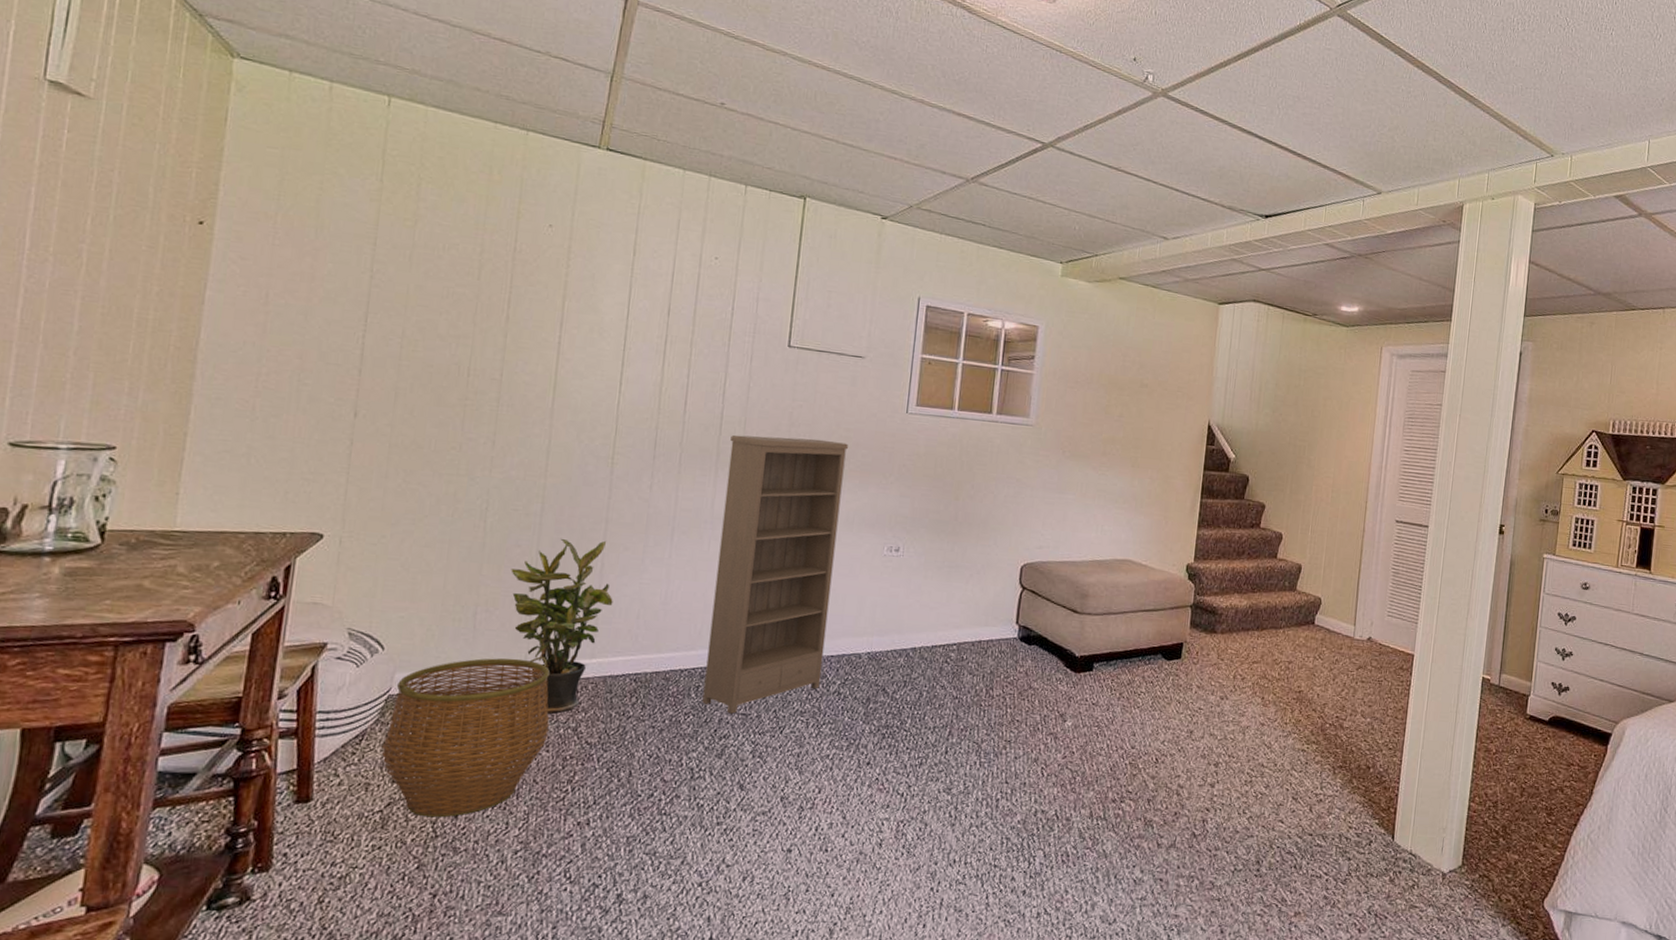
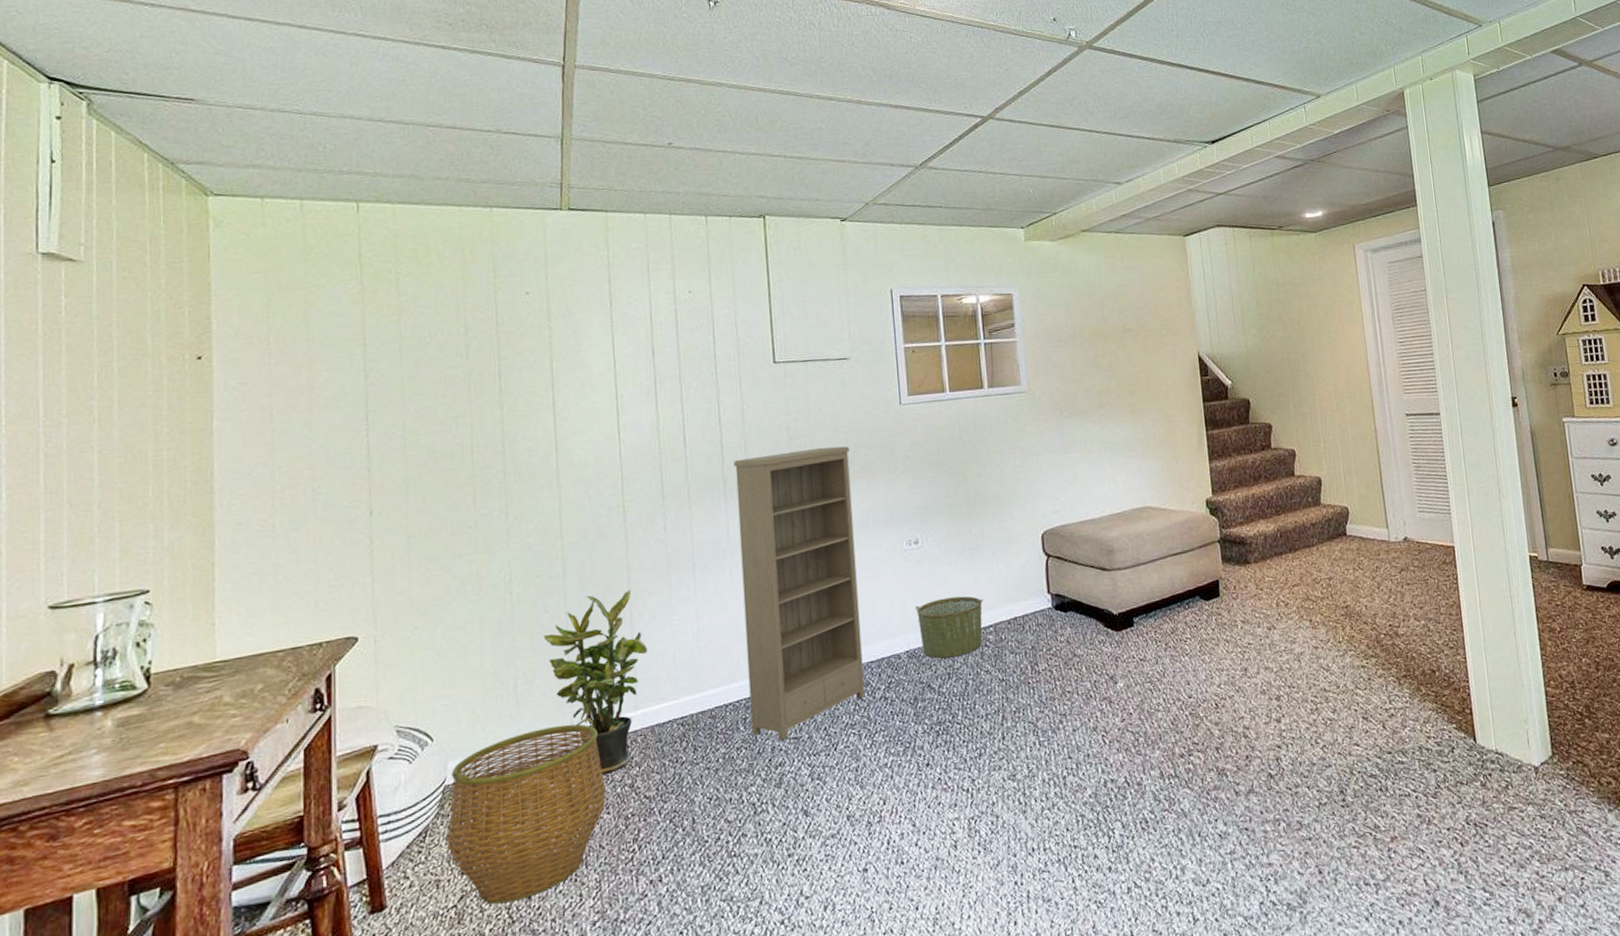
basket: none [883,609,952,667] -> present [915,596,983,659]

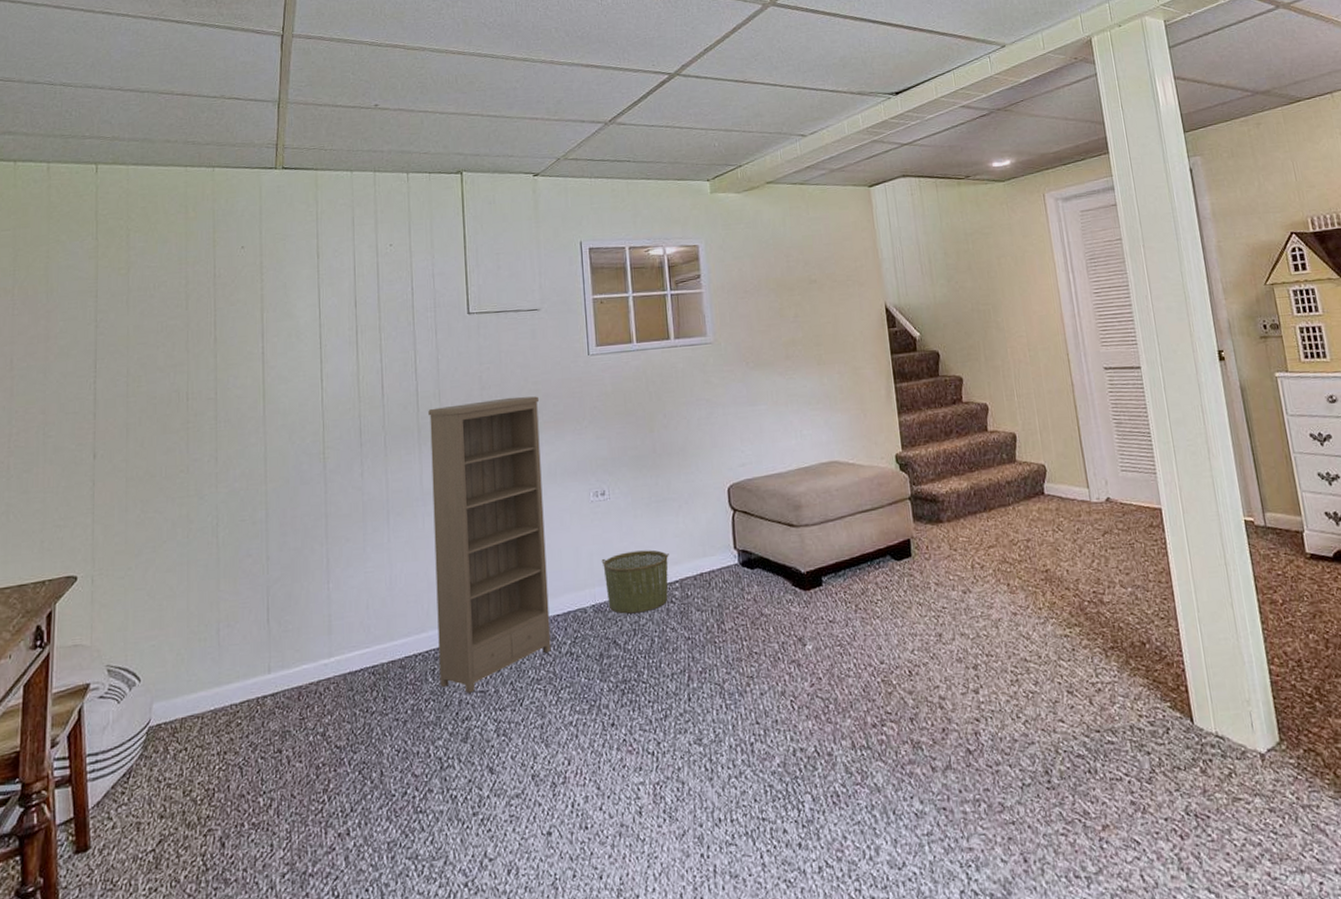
basket: present [446,717,606,904] -> none [148,663,299,850]
potted plant: present [543,589,648,775] -> none [245,535,342,722]

